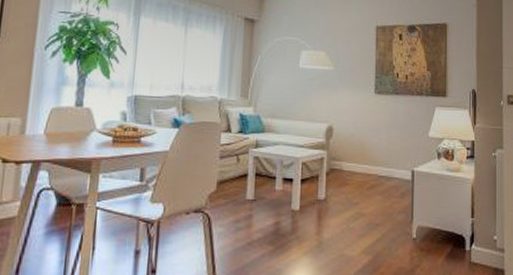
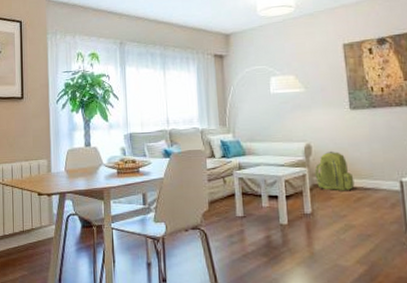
backpack: none [333,136,370,178] -> present [314,152,355,191]

